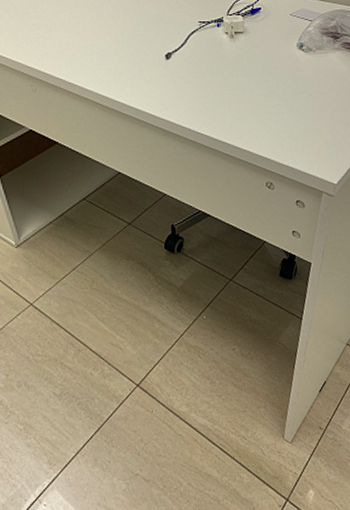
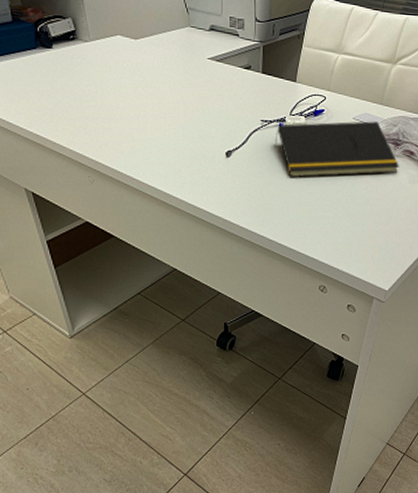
notepad: none [213,16,340,75] -> present [275,121,399,177]

